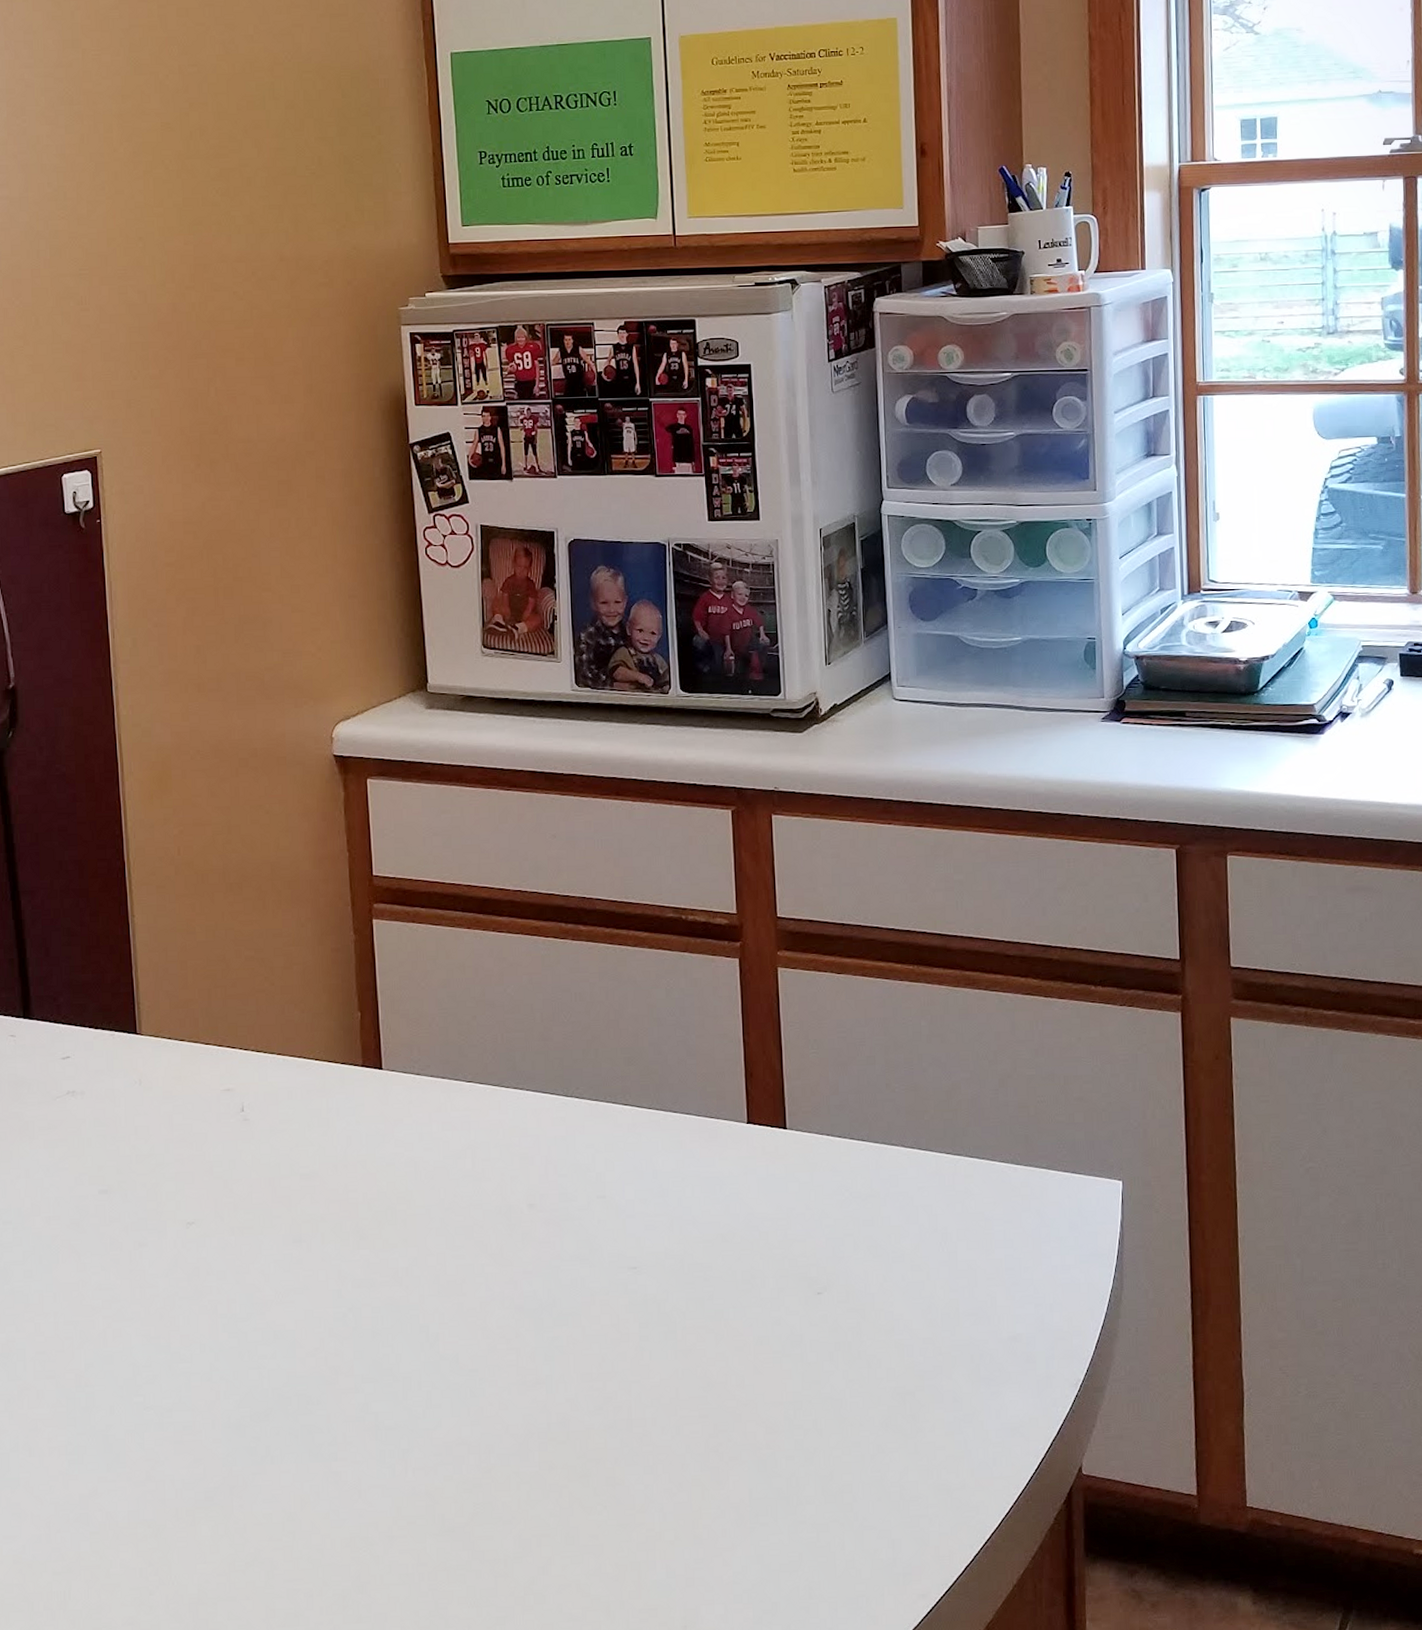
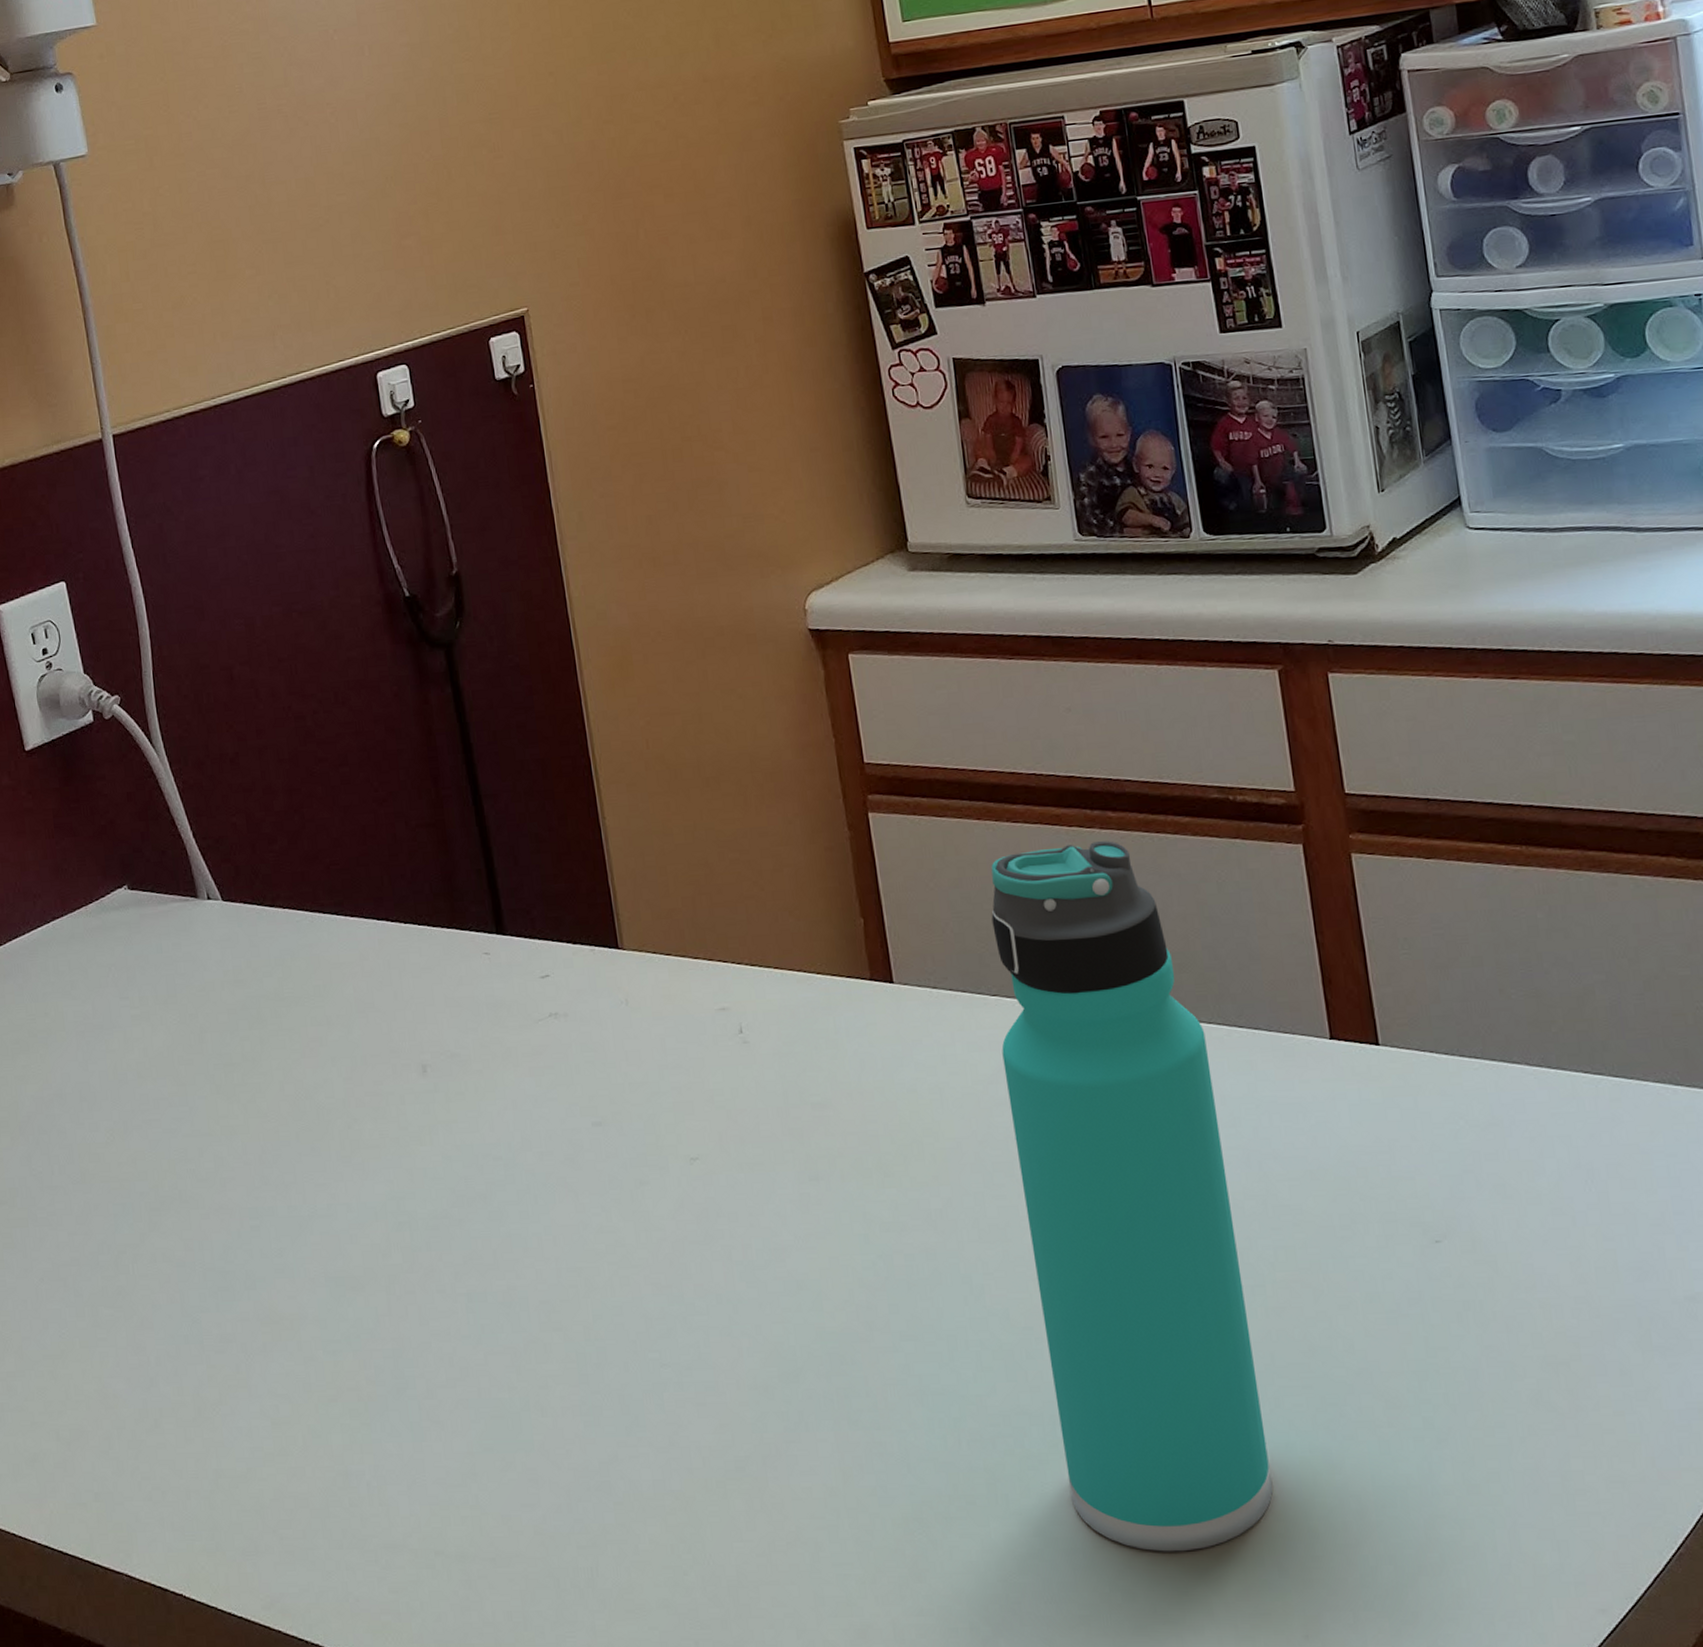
thermos bottle: none [472,951,668,1560] -> present [991,841,1274,1552]

